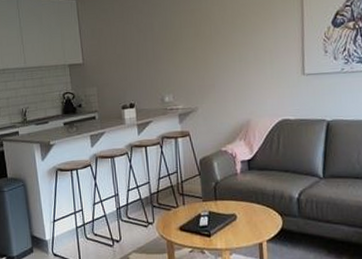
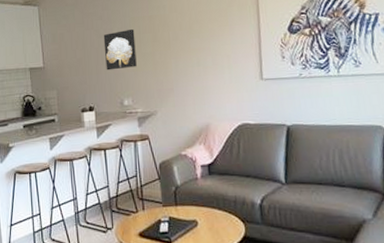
wall art: none [143,23,178,67] -> present [103,29,137,71]

